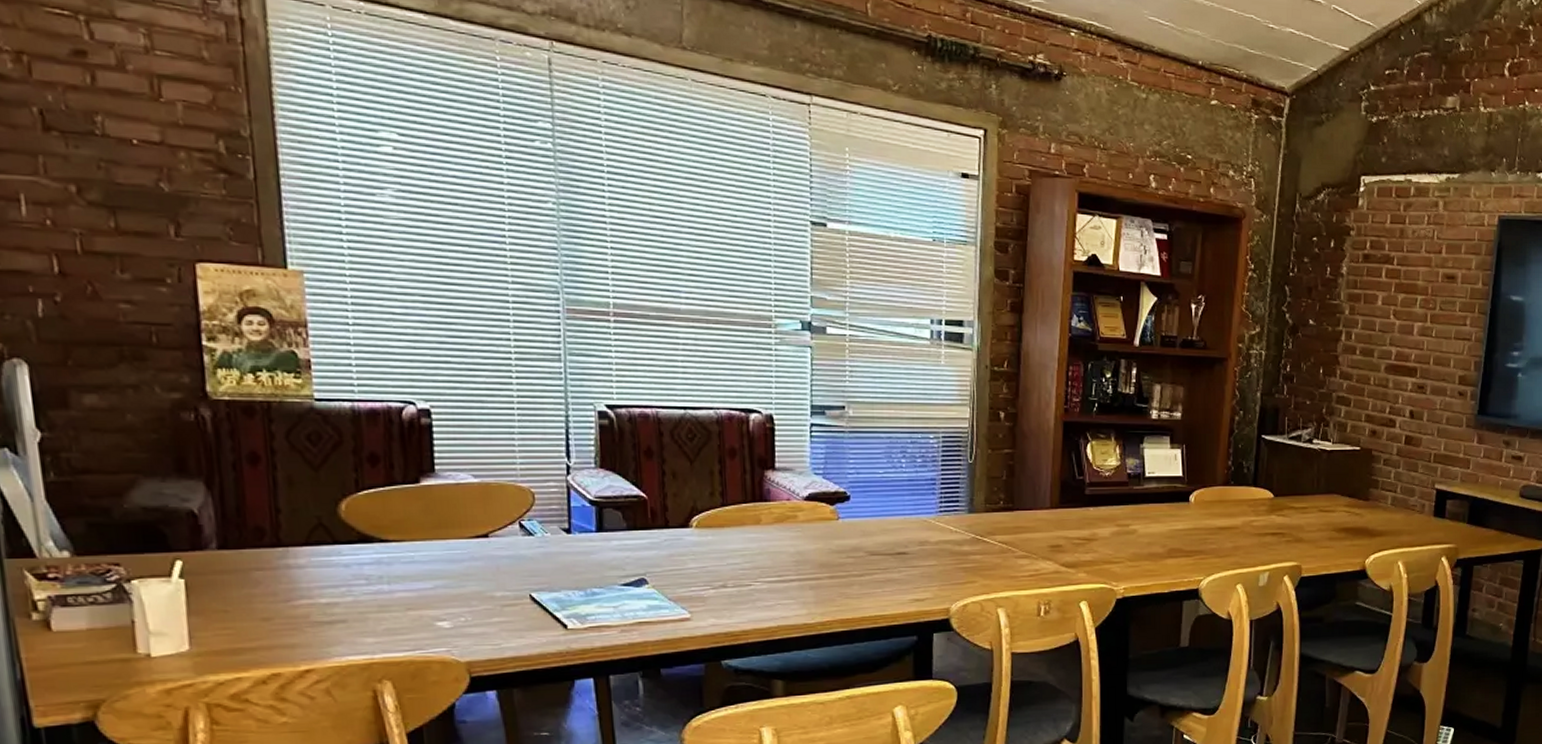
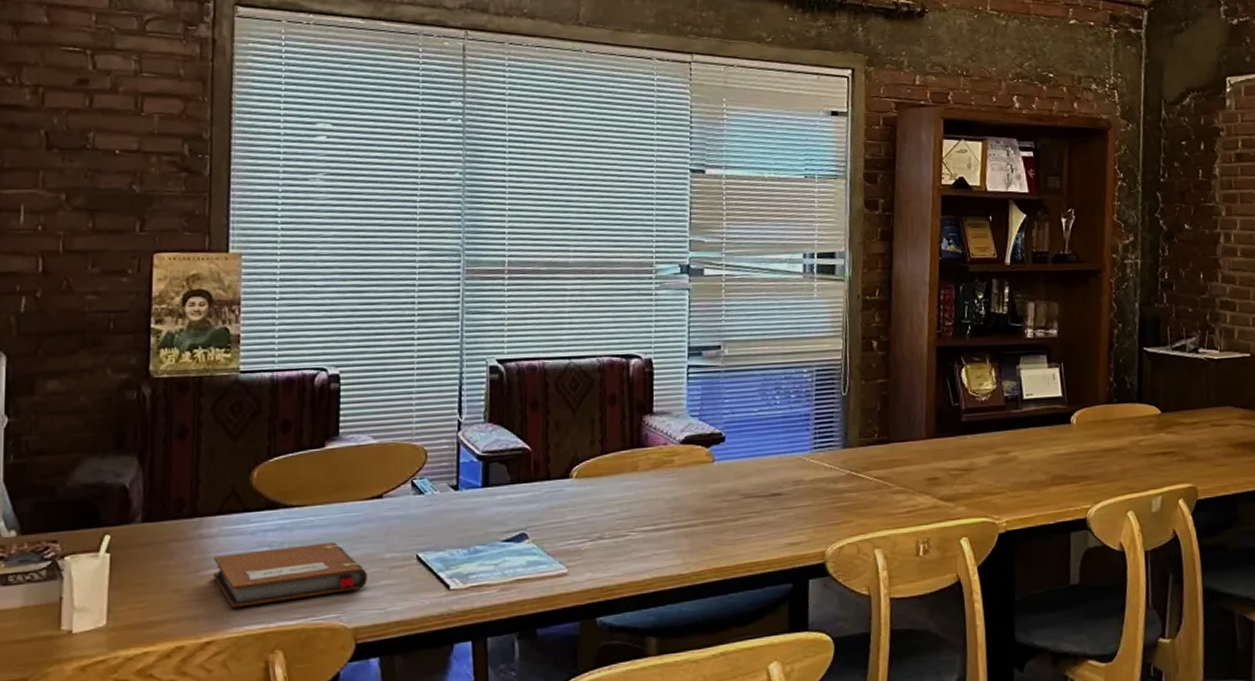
notebook: none [305,579,478,638] -> present [213,542,367,608]

